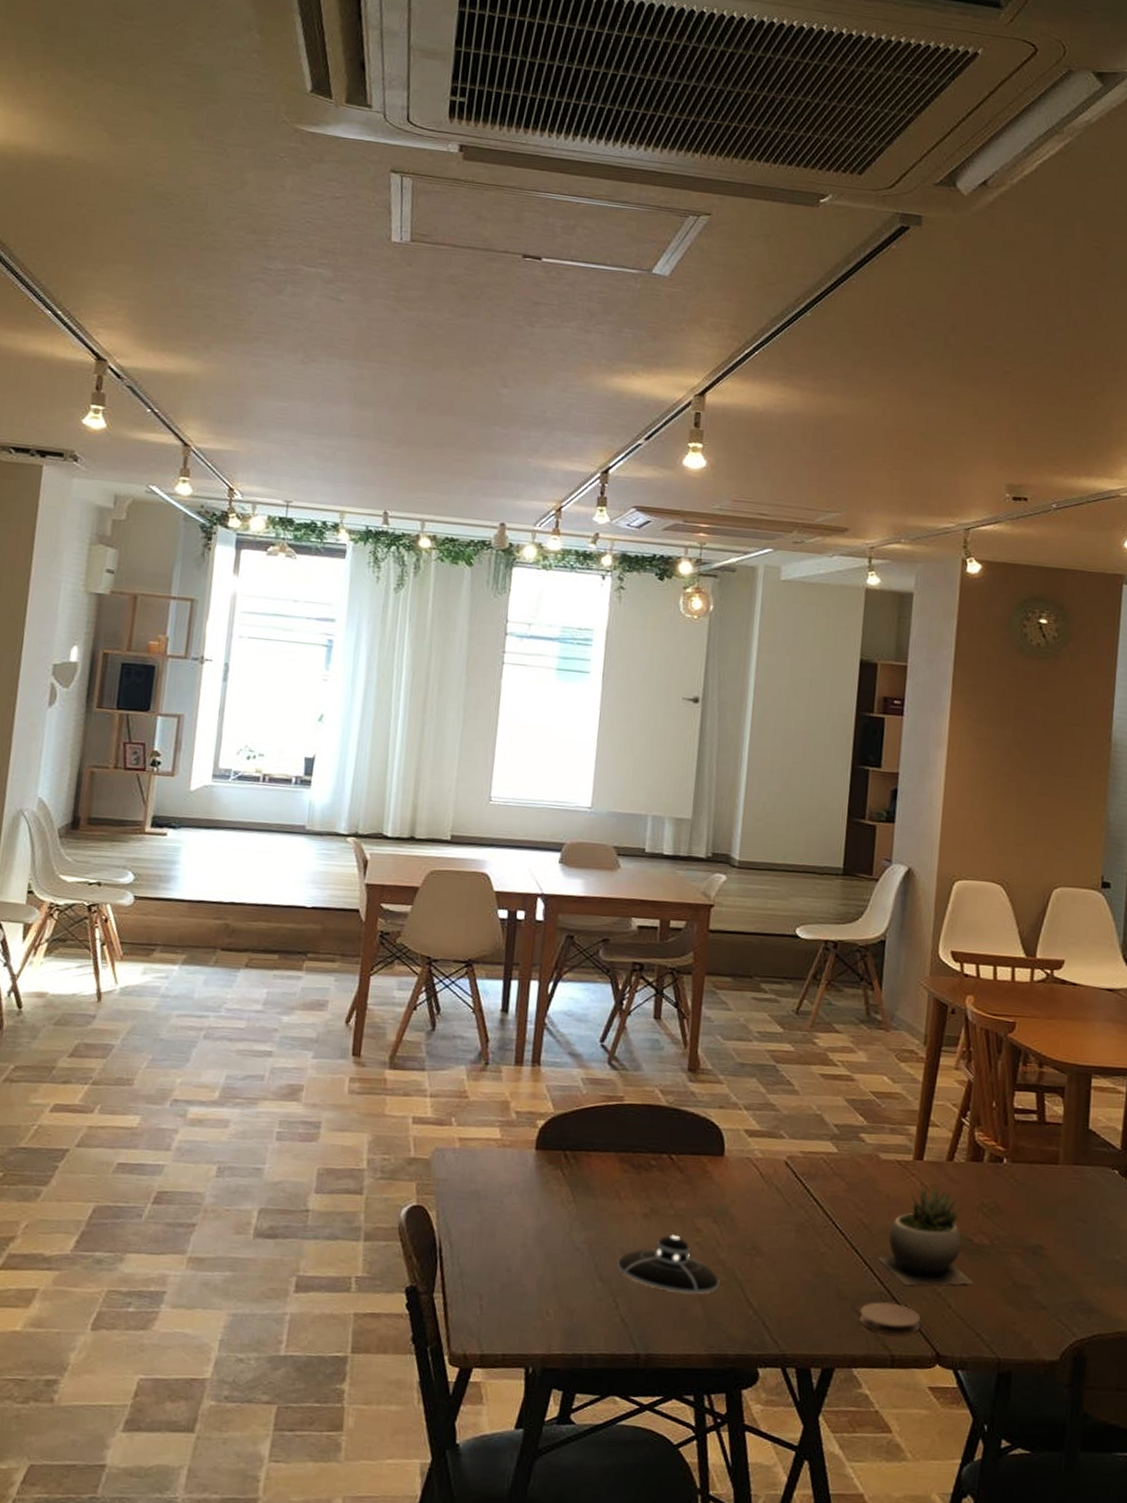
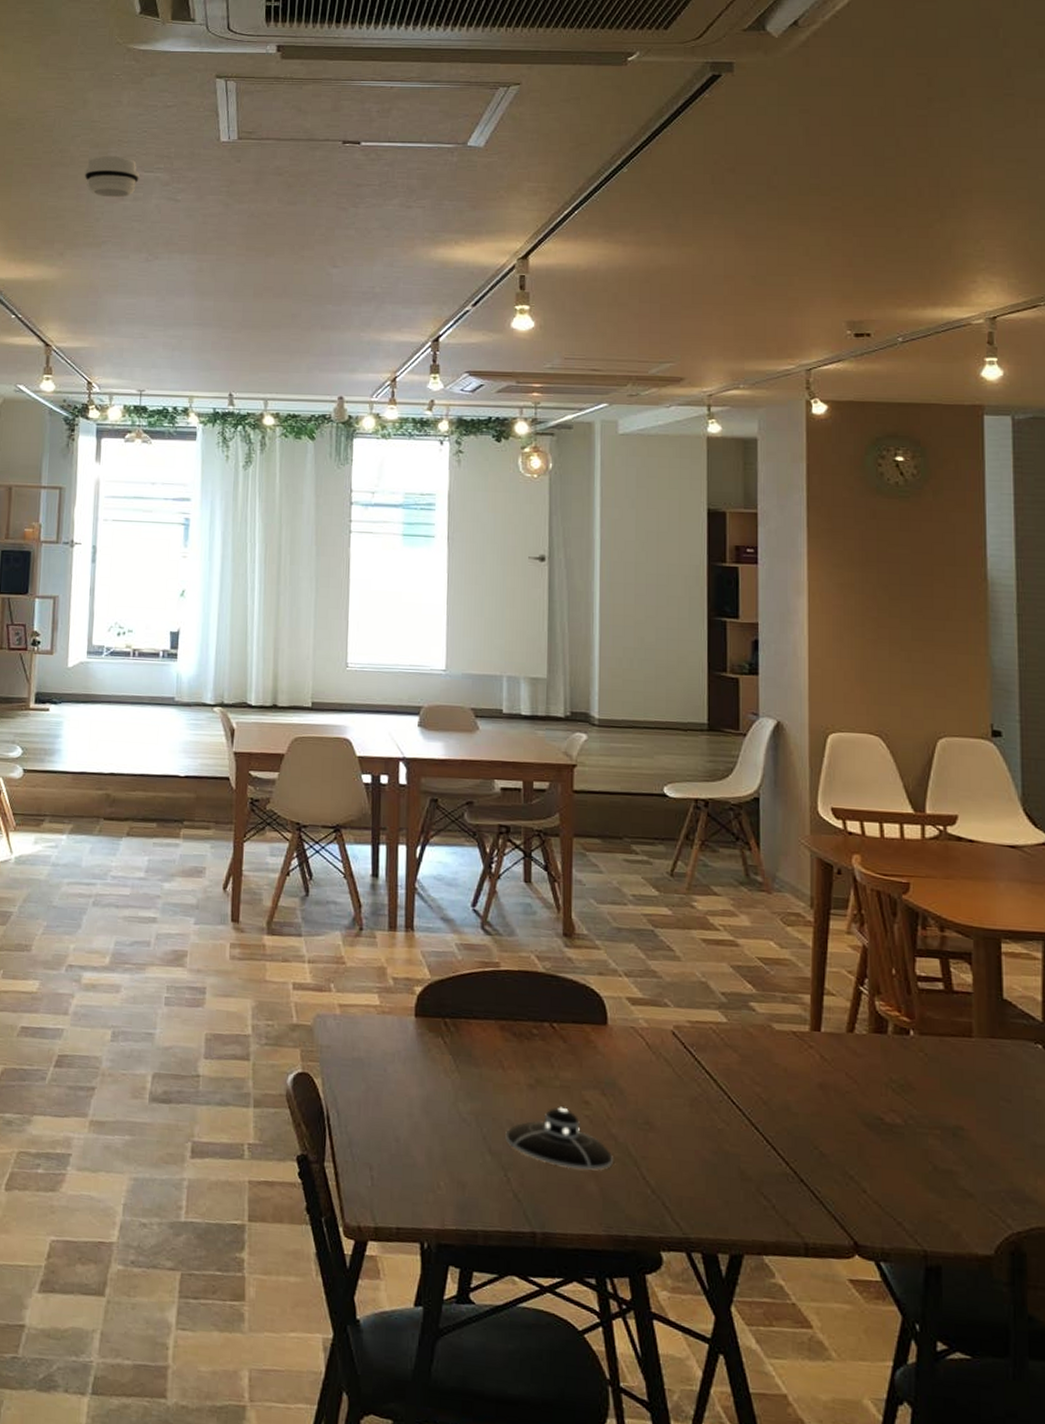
smoke detector: none [237,243,300,292] -> present [84,155,140,198]
coaster: present [859,1302,921,1336] -> none [765,1184,834,1222]
succulent plant: present [877,1185,973,1286] -> none [780,1058,889,1168]

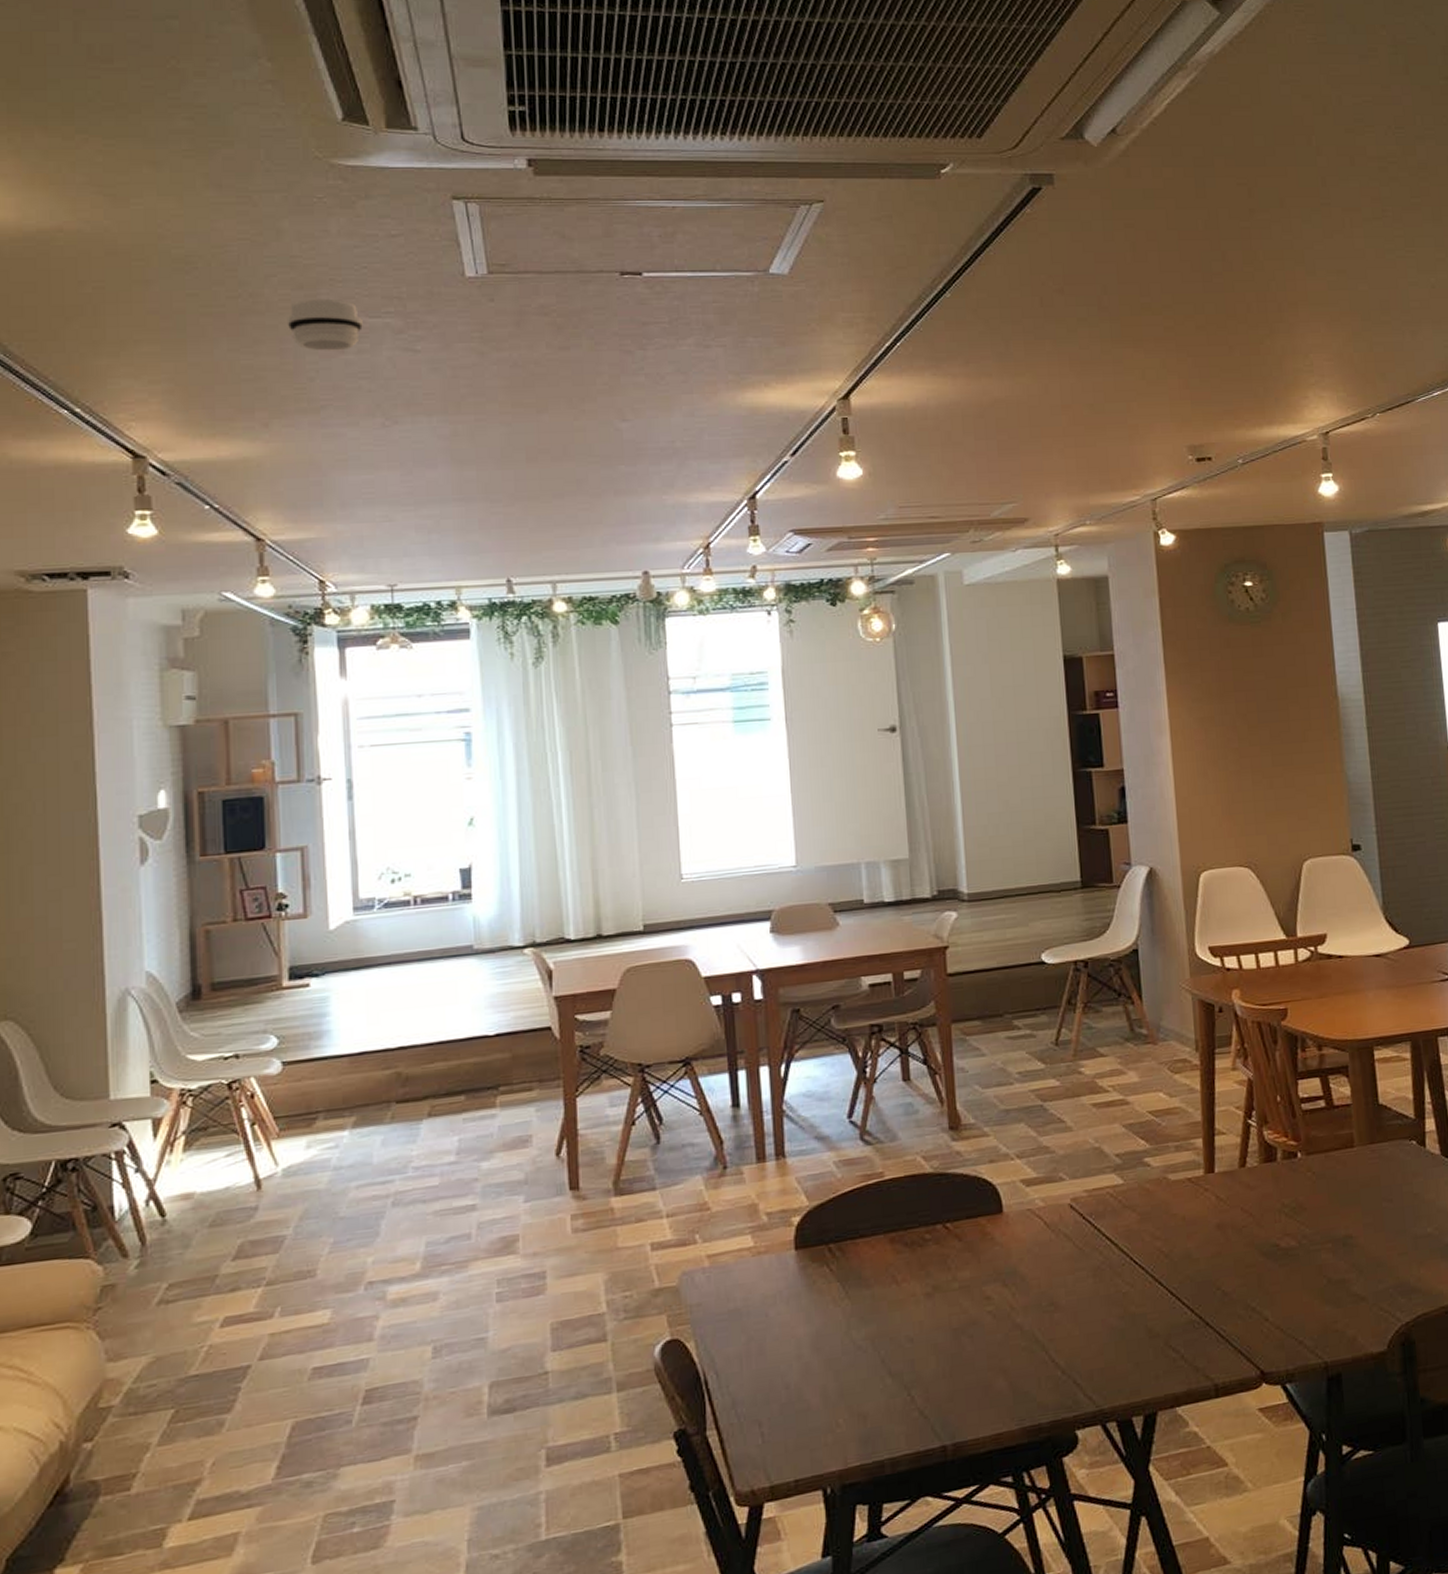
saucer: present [505,1107,613,1171] -> none [905,1308,1020,1372]

